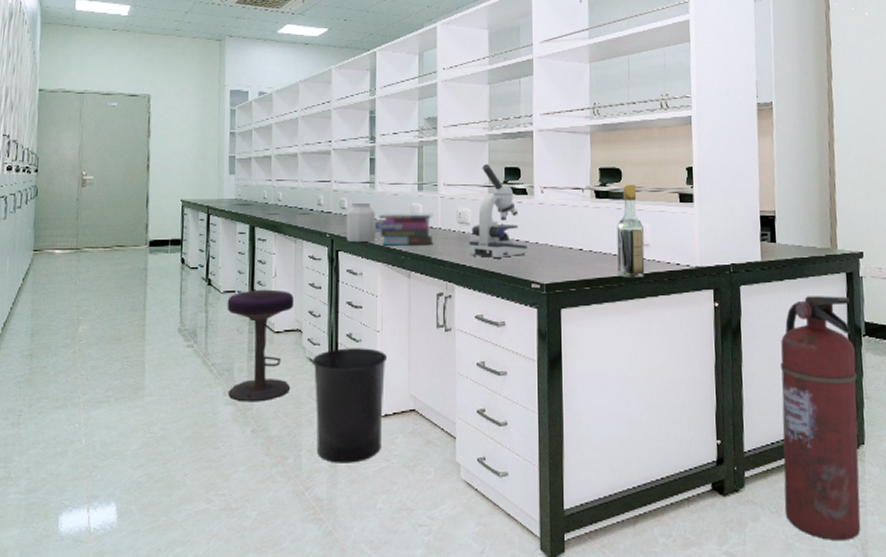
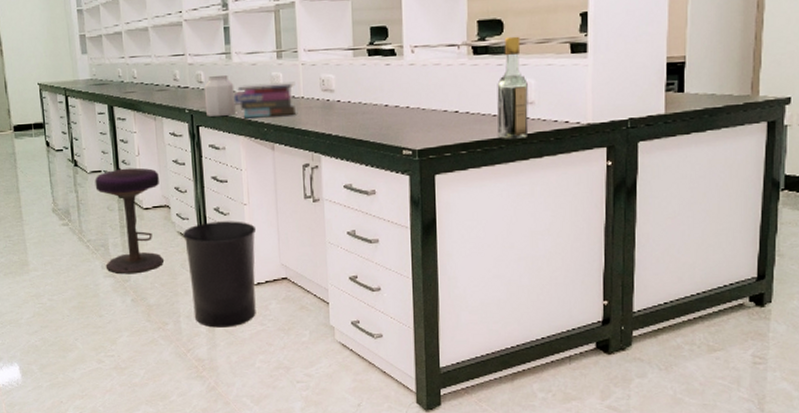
microscope: present [469,163,527,259] -> none [334,24,397,126]
fire extinguisher: present [780,296,861,540] -> none [675,148,770,395]

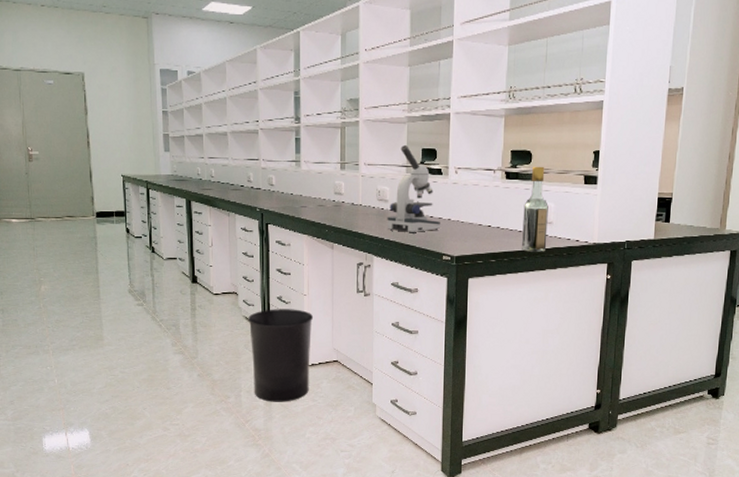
stool: present [94,167,164,274] -> none [170,257,229,352]
jar: present [203,74,236,117] -> none [274,180,302,217]
books: present [233,81,295,119] -> none [300,190,355,220]
microscope: none [334,24,397,126] -> present [387,144,440,233]

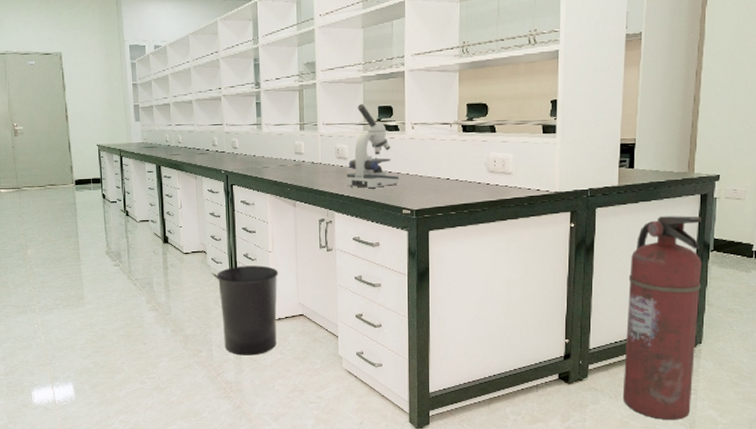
bottle: present [522,166,548,252] -> none [482,118,507,203]
fire extinguisher: none [648,271,730,469] -> present [622,216,701,420]

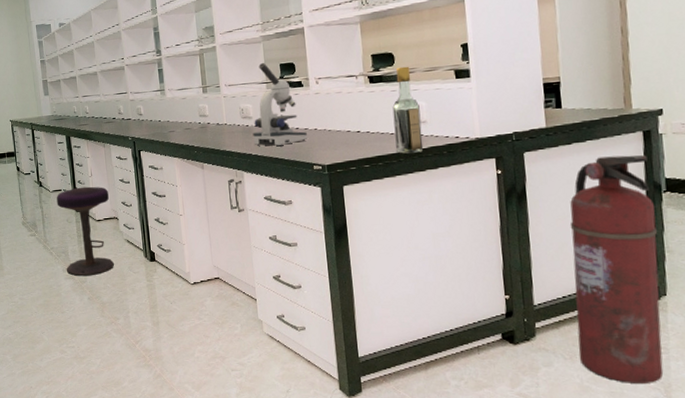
stool: none [143,218,199,309] -> present [56,186,114,277]
waste bin: present [217,265,278,356] -> none [129,229,194,322]
bottle: none [482,118,507,203] -> present [392,66,423,154]

